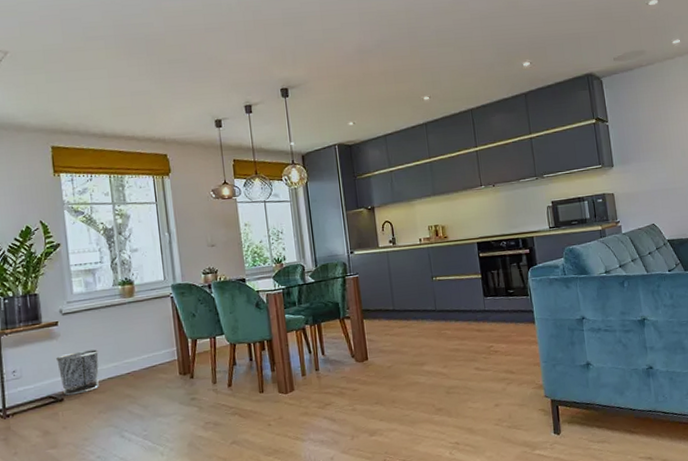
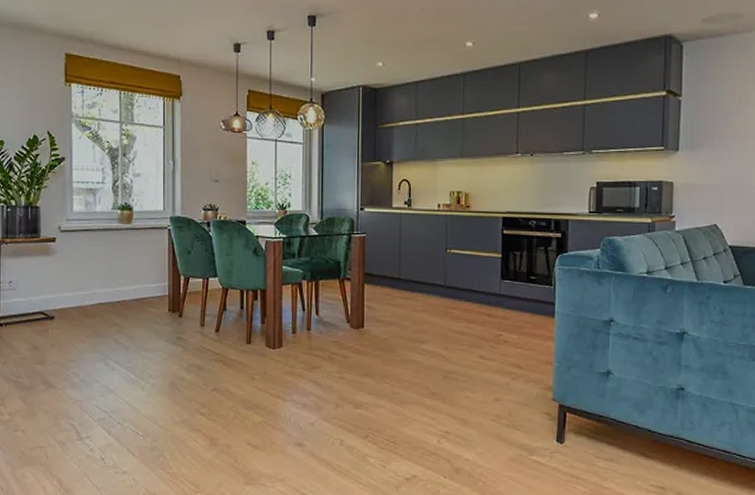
waste bin: present [56,349,99,396] -> none [51,271,92,315]

